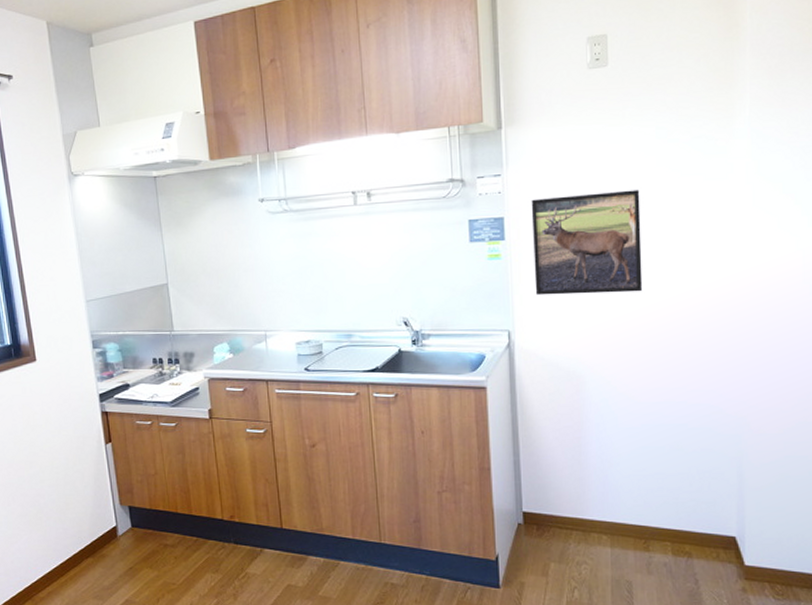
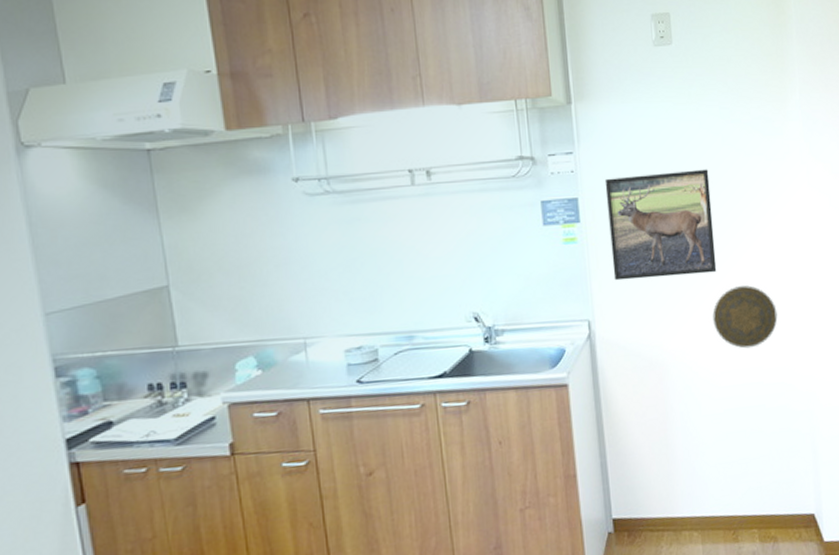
decorative plate: none [635,306,707,368] -> present [712,285,778,349]

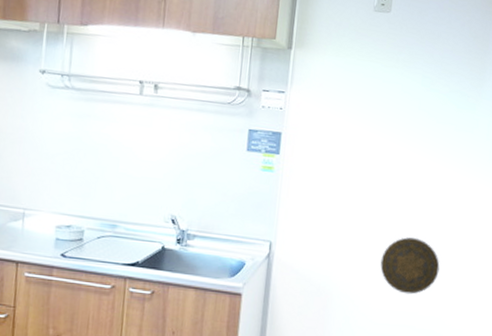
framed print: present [604,169,717,281] -> none [299,120,402,221]

